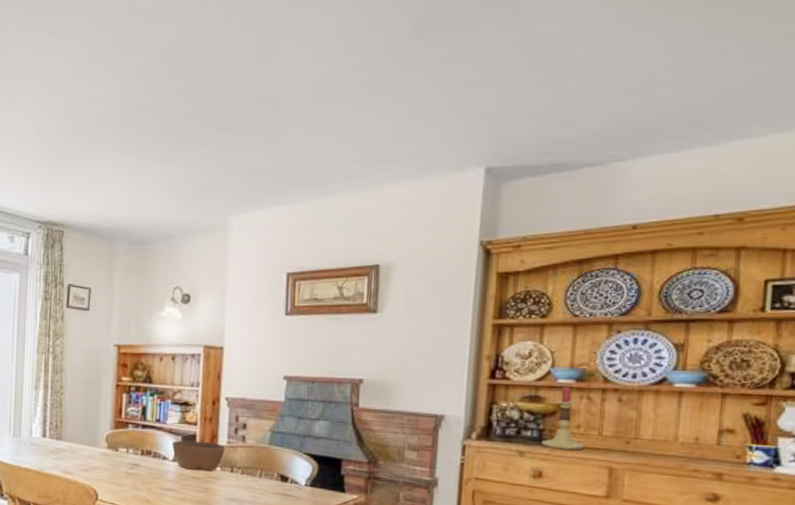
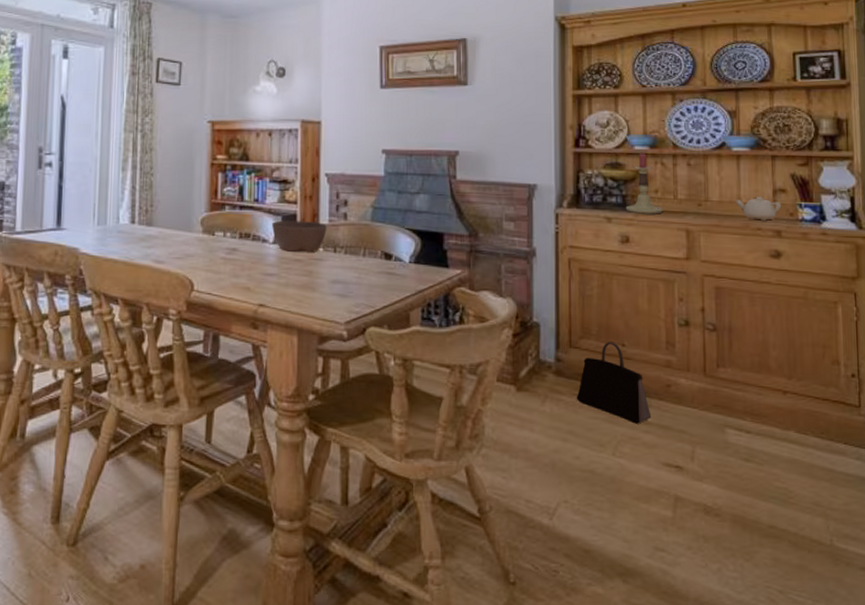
teapot: none [671,436,727,463] -> present [736,196,782,222]

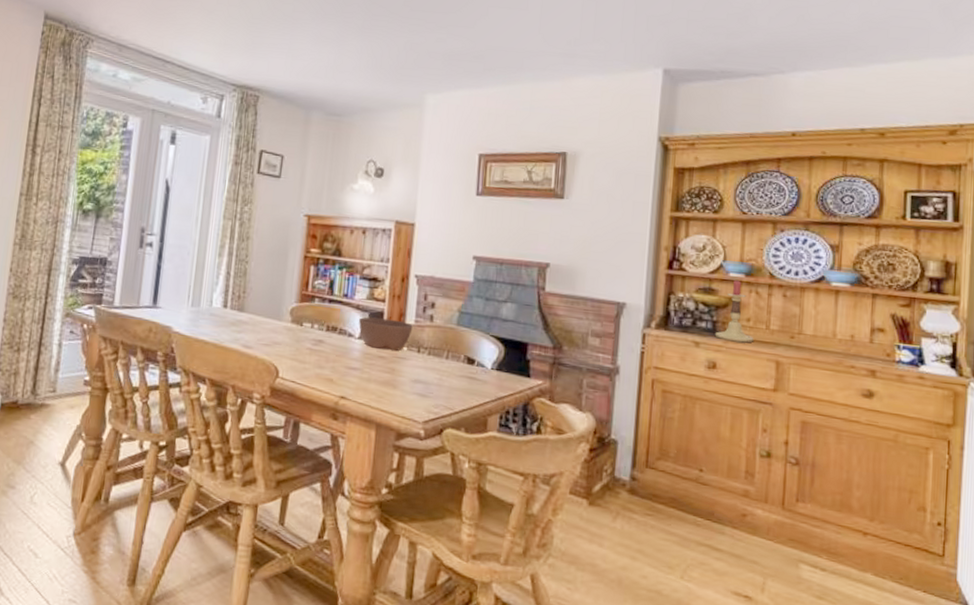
handbag: present [576,341,652,424] -> none [648,465,724,550]
teapot: present [736,196,782,222] -> none [830,333,879,360]

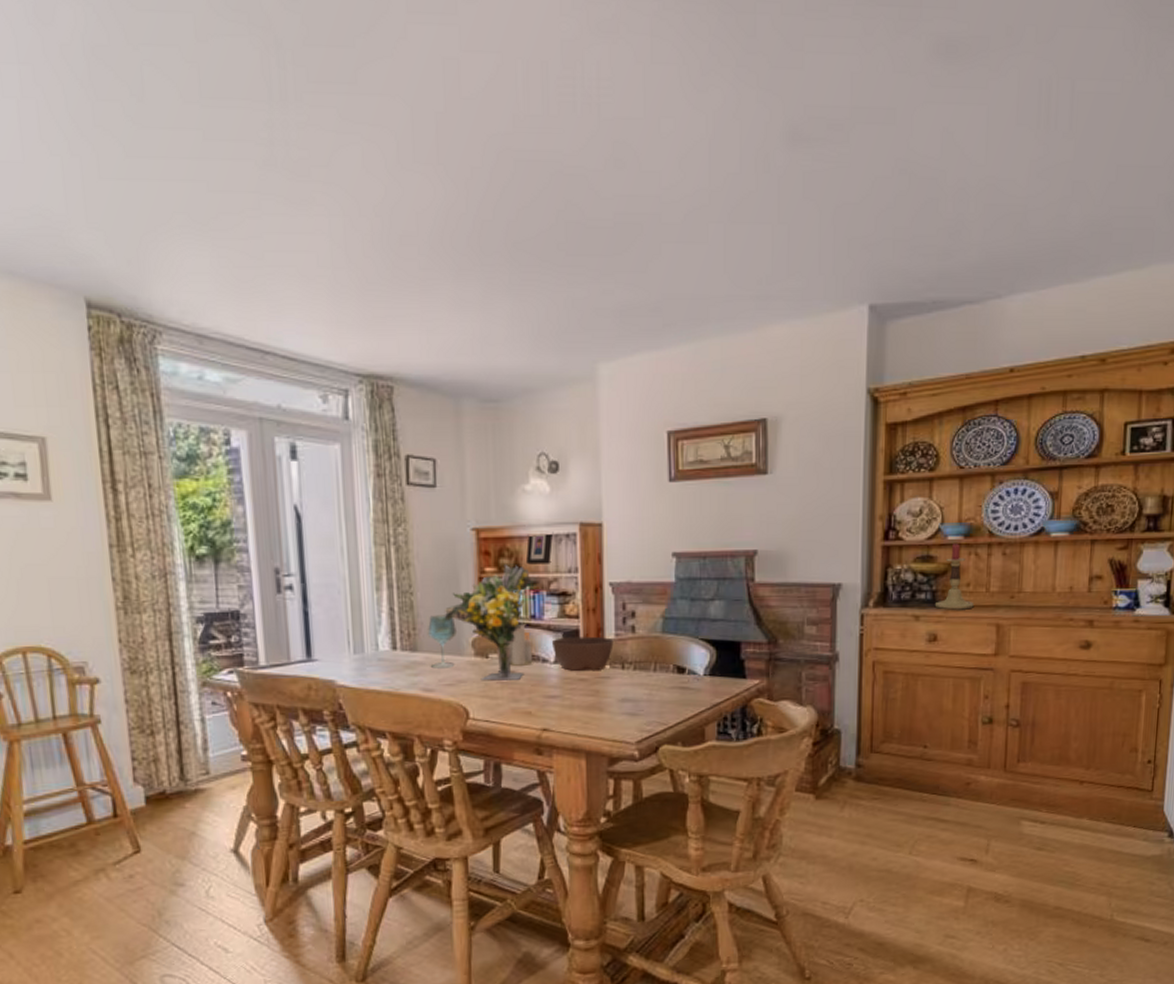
wine glass: none [253,283,280,330] -> present [427,615,457,669]
bouquet: none [270,247,348,349] -> present [444,564,530,681]
candle: none [320,303,342,338] -> present [509,627,534,667]
picture frame: none [345,227,371,252] -> present [525,535,553,565]

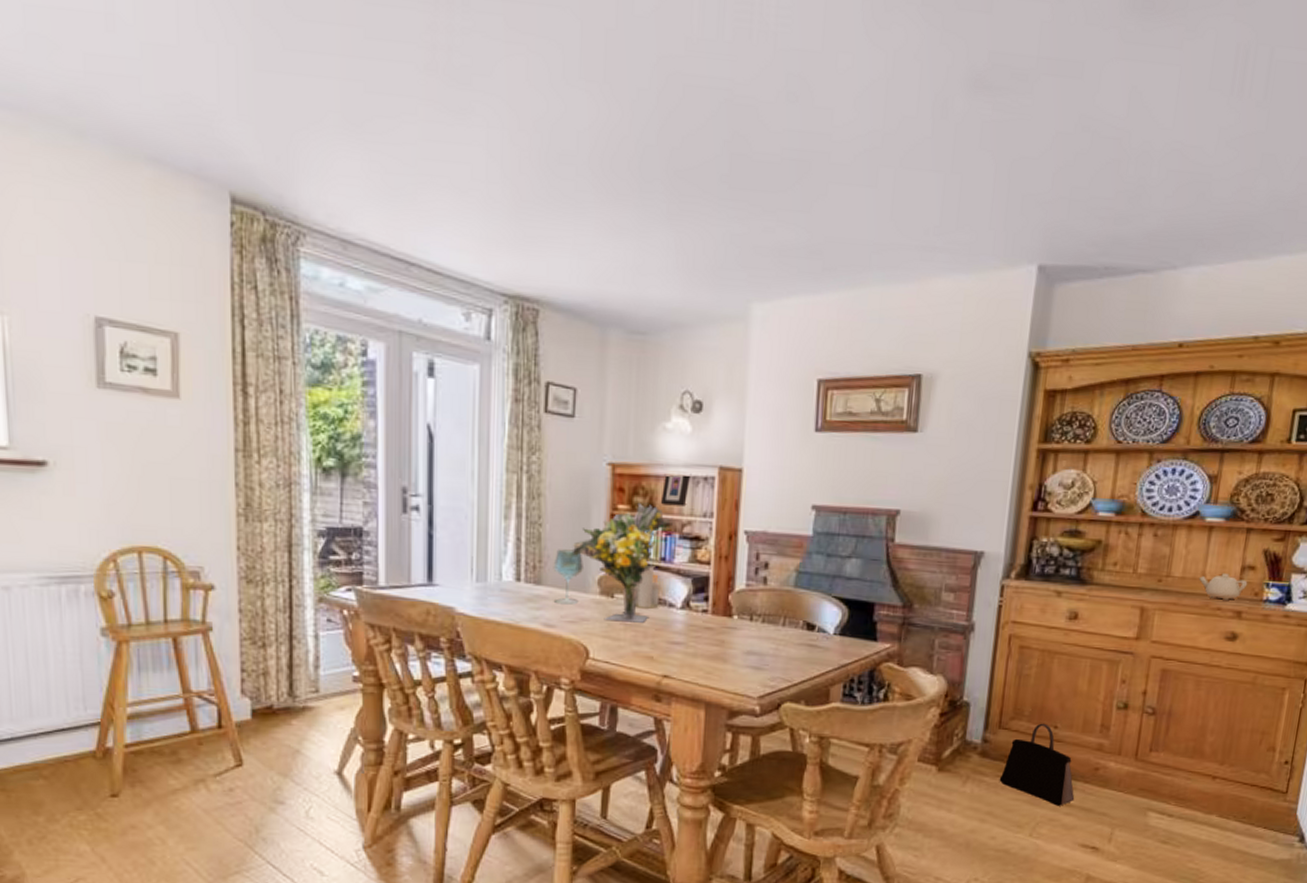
bowl: present [552,636,614,672] -> none [680,583,744,621]
handbag: none [875,744,950,823] -> present [999,723,1075,806]
candlestick: present [934,544,974,610] -> none [1078,520,1119,590]
teapot: none [1050,585,1097,612] -> present [1199,573,1248,601]

